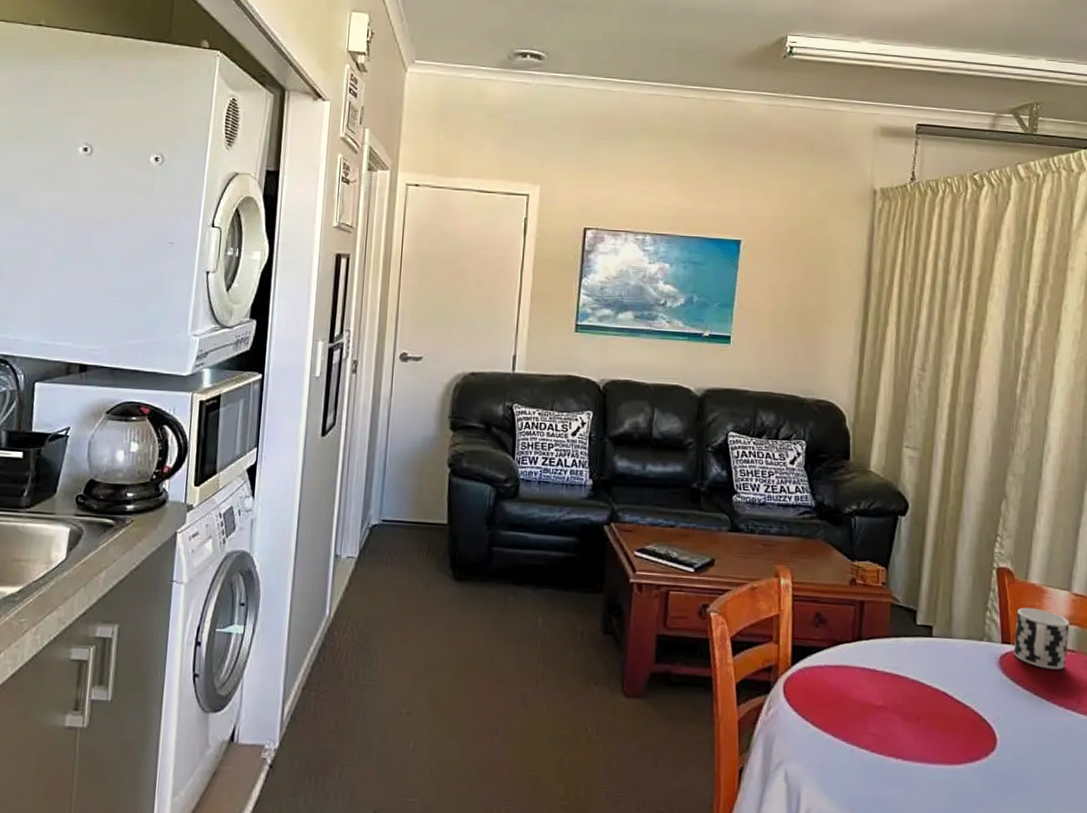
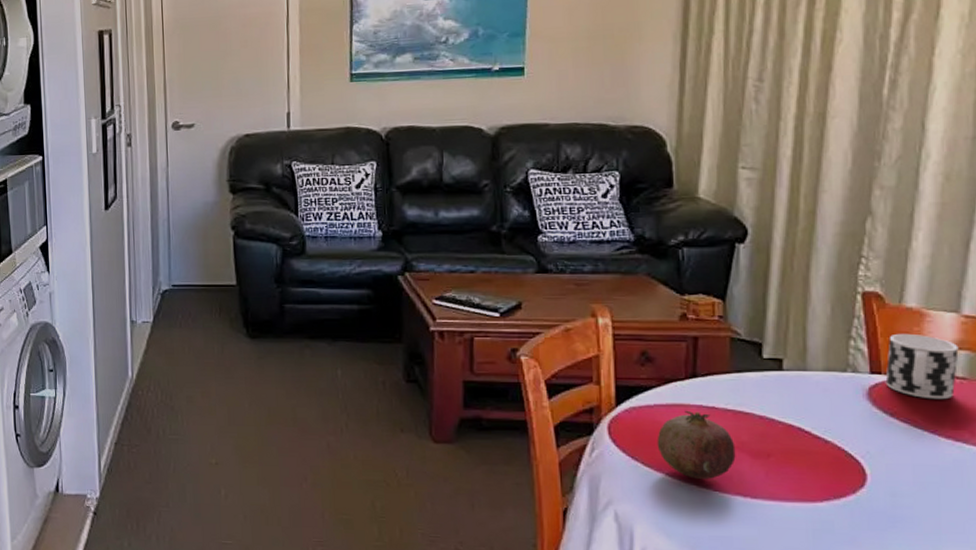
fruit: none [825,672,891,740] -> present [657,410,736,479]

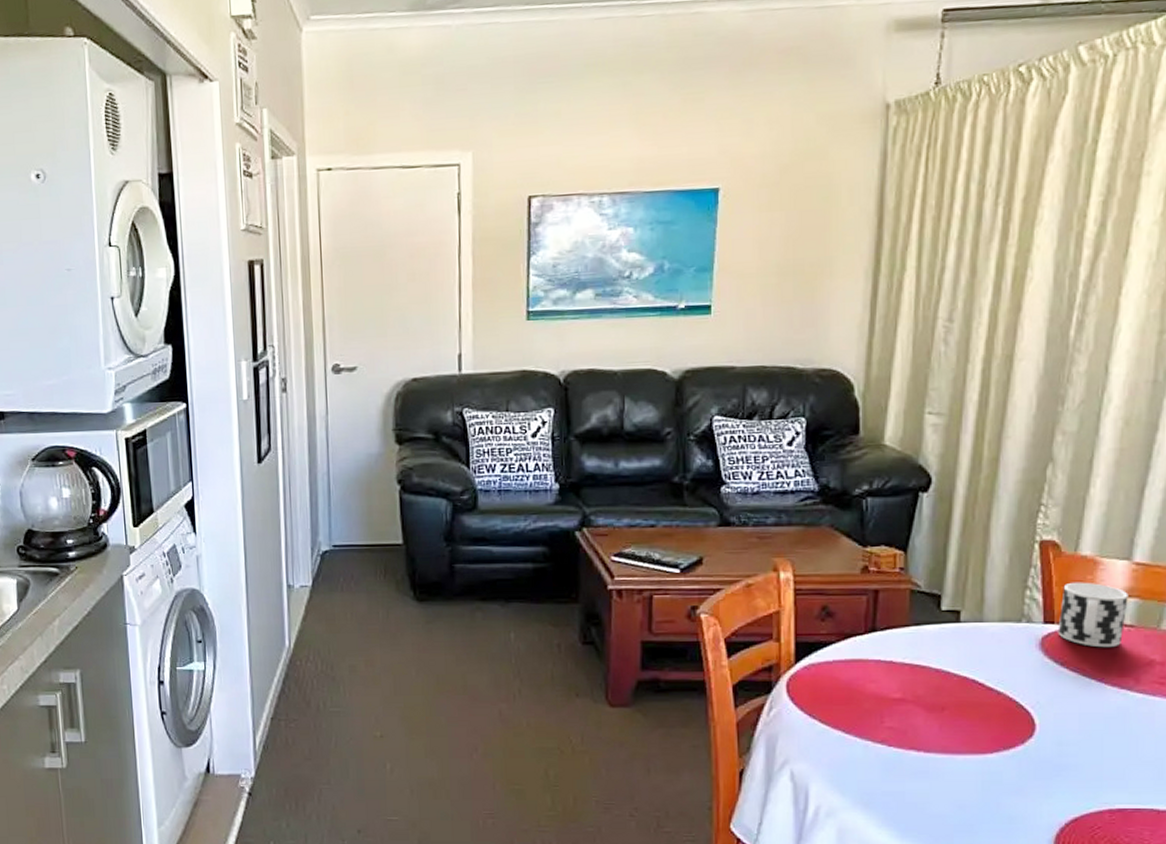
fruit: present [657,410,736,479] -> none [834,665,911,734]

